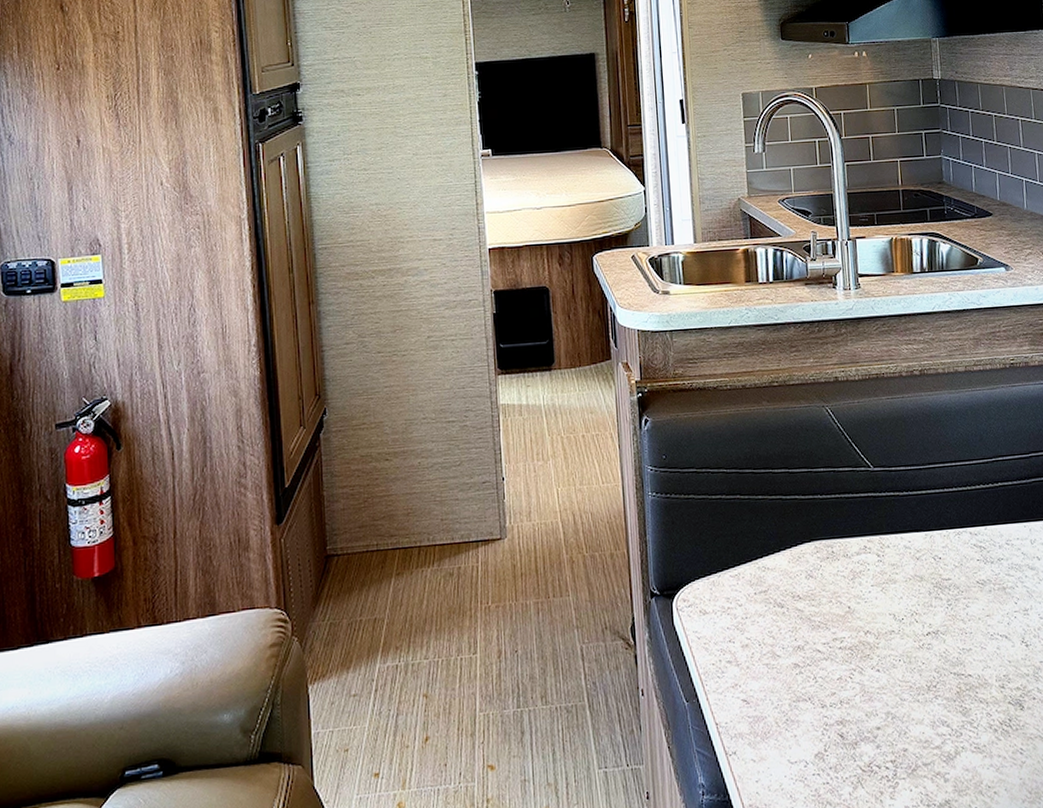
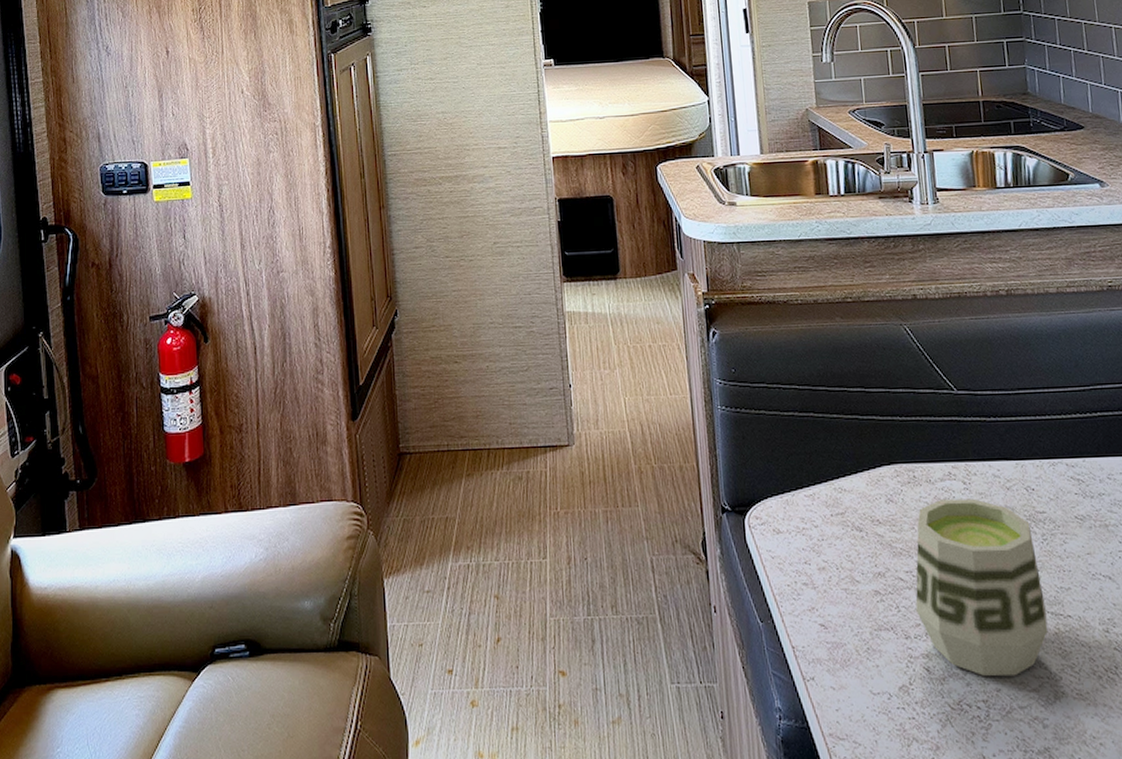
cup: none [831,570,951,738] -> present [915,498,1048,677]

